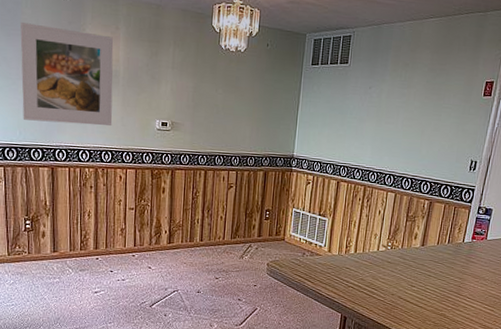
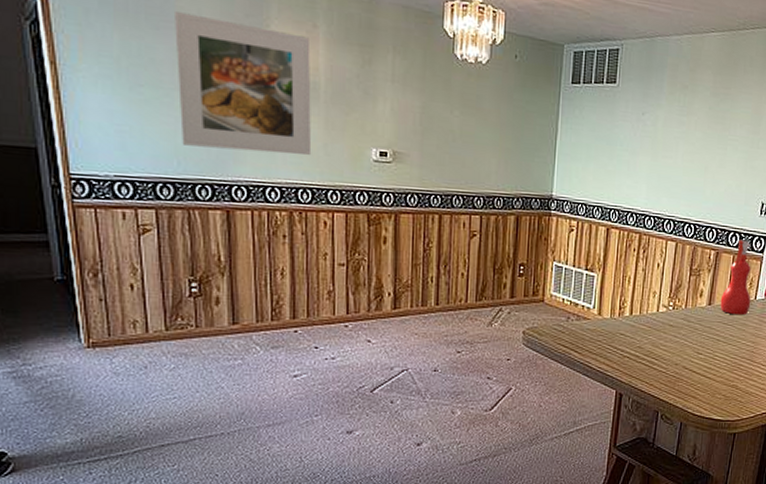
spray bottle: none [432,191,460,255] -> present [720,239,751,316]

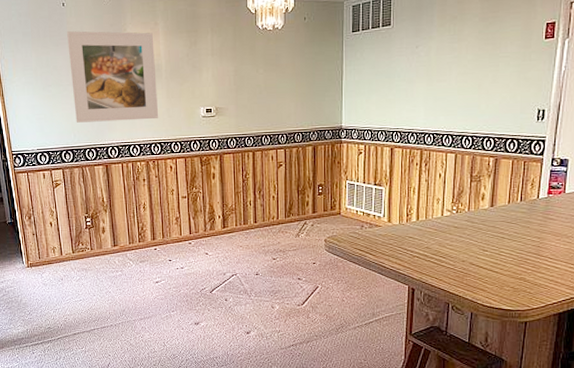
spray bottle: present [720,239,751,316] -> none [502,145,534,214]

